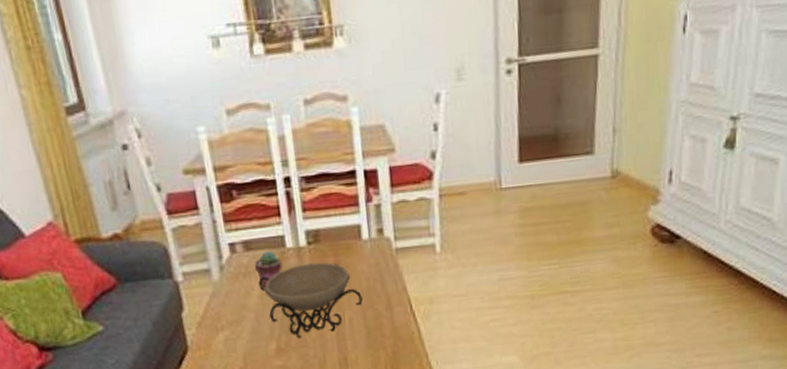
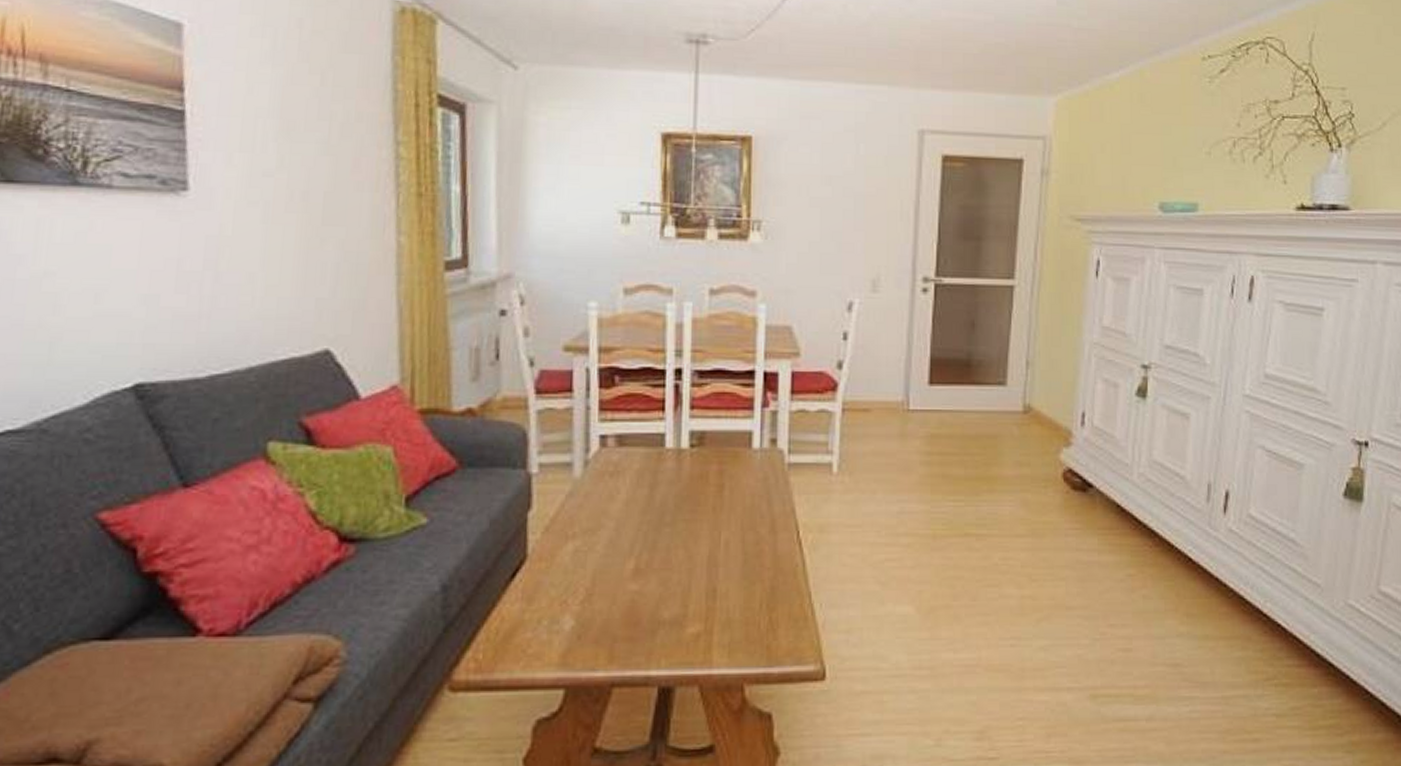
potted succulent: present [254,250,283,289] -> none [624,448,658,493]
decorative bowl: present [258,262,363,339] -> none [626,469,744,559]

